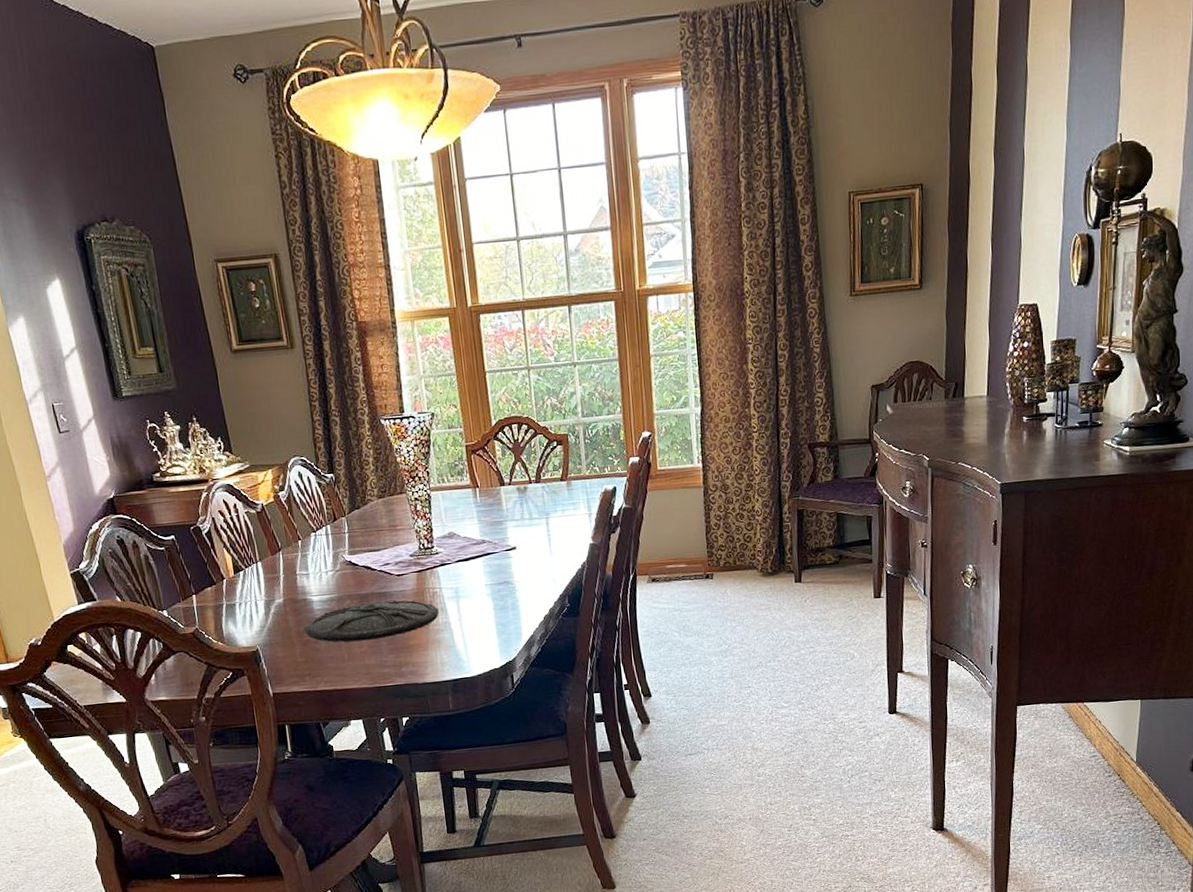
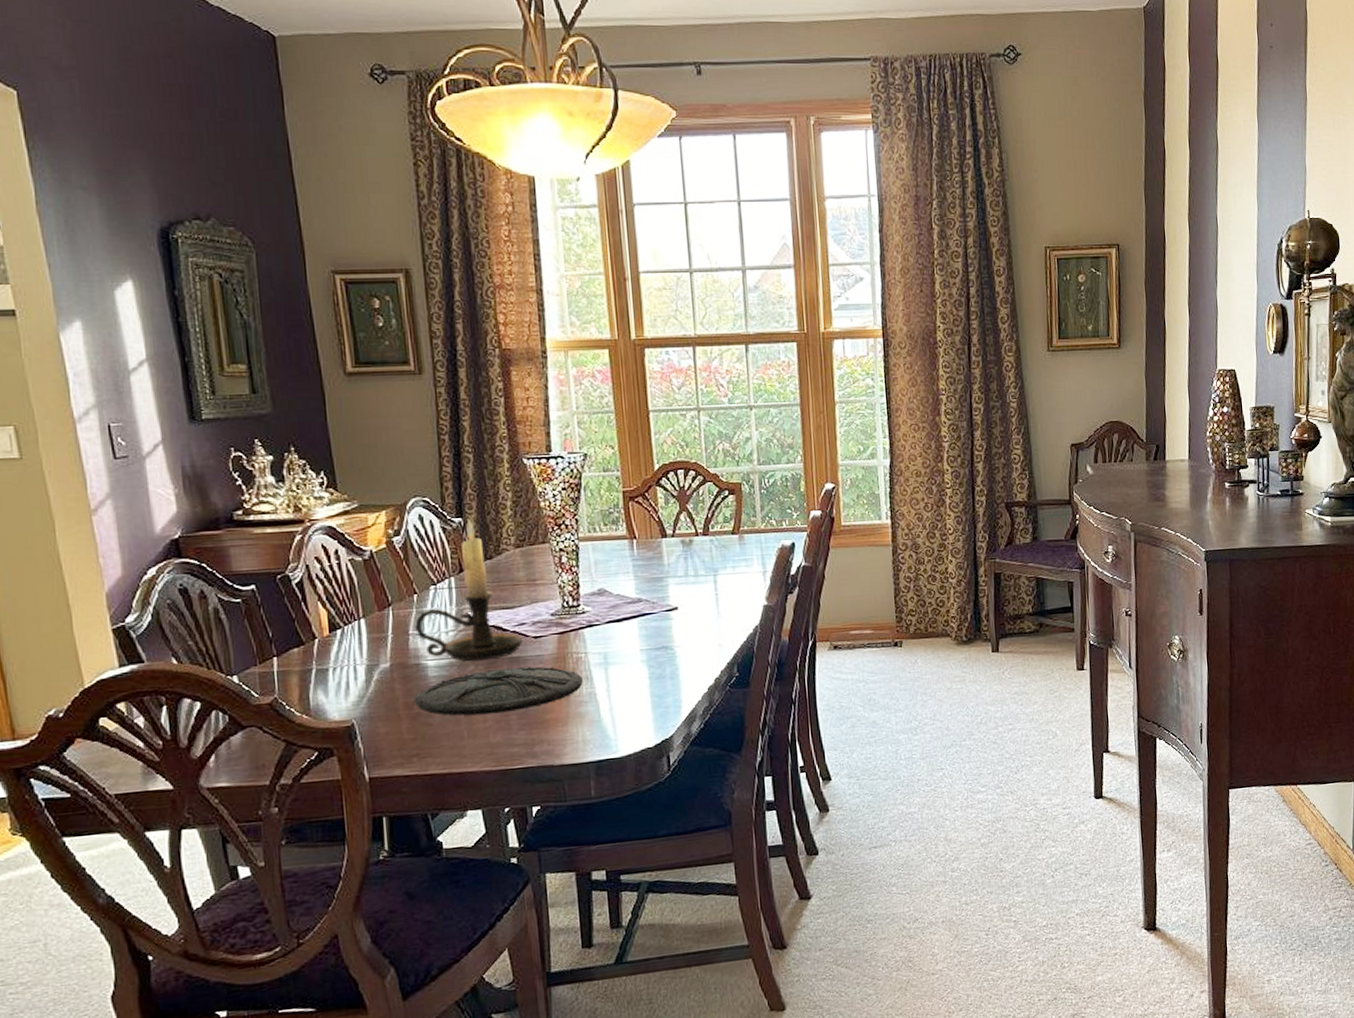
candle holder: none [301,473,388,597] -> present [415,517,522,662]

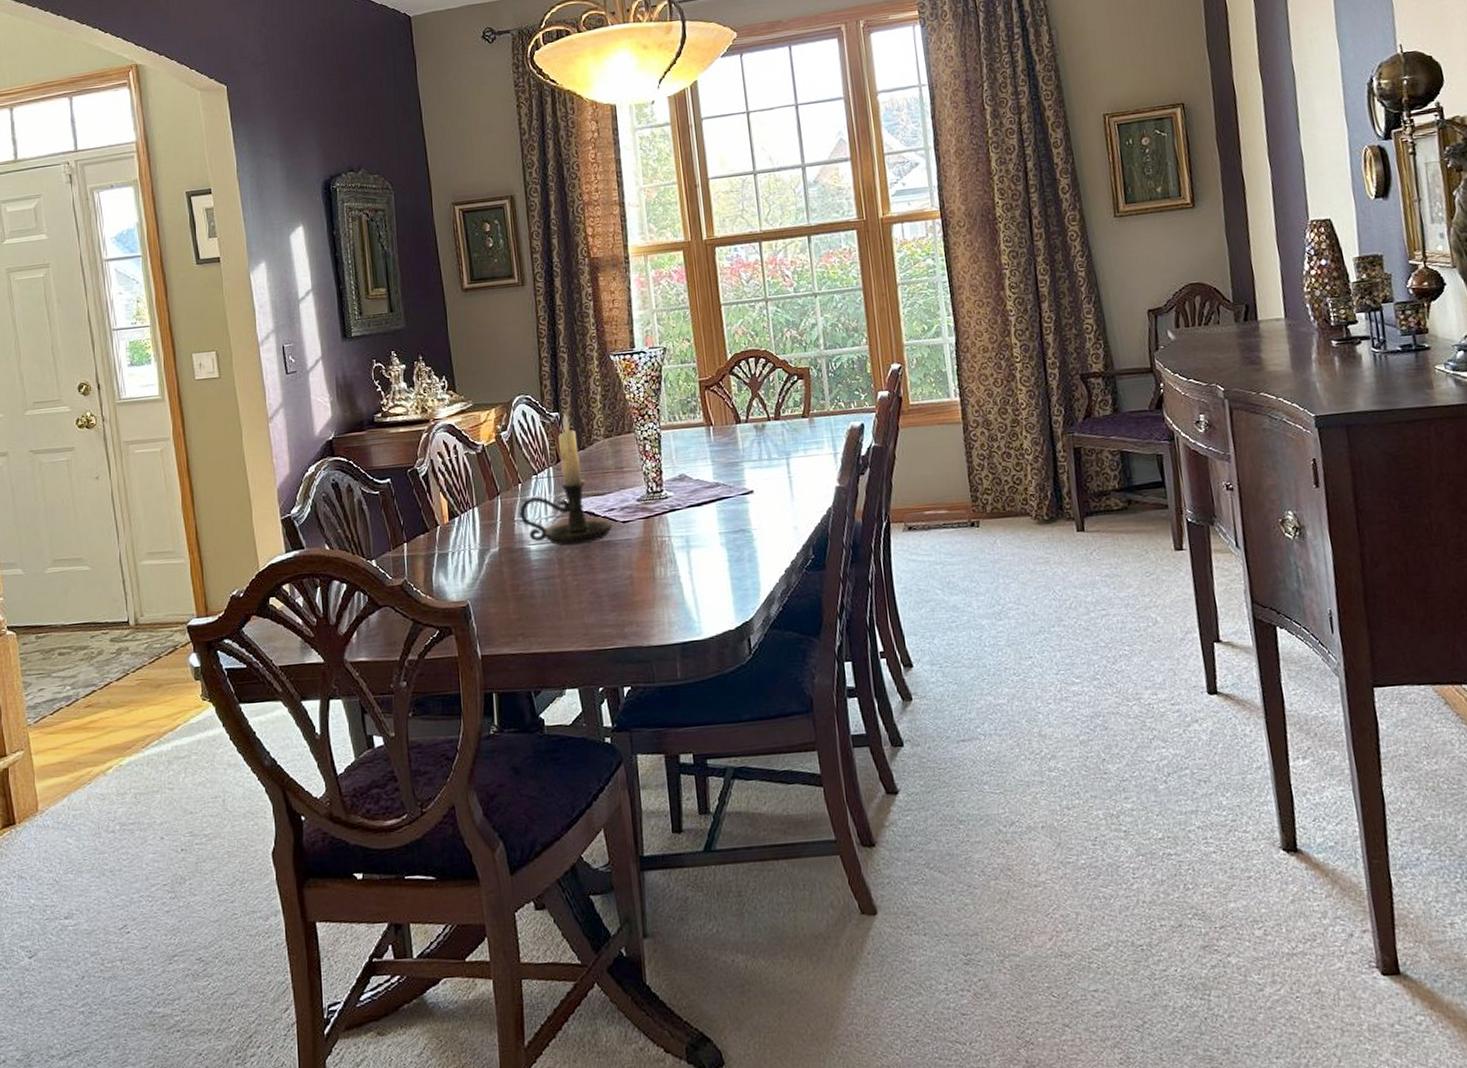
plate: present [415,666,583,716] -> none [519,550,667,597]

